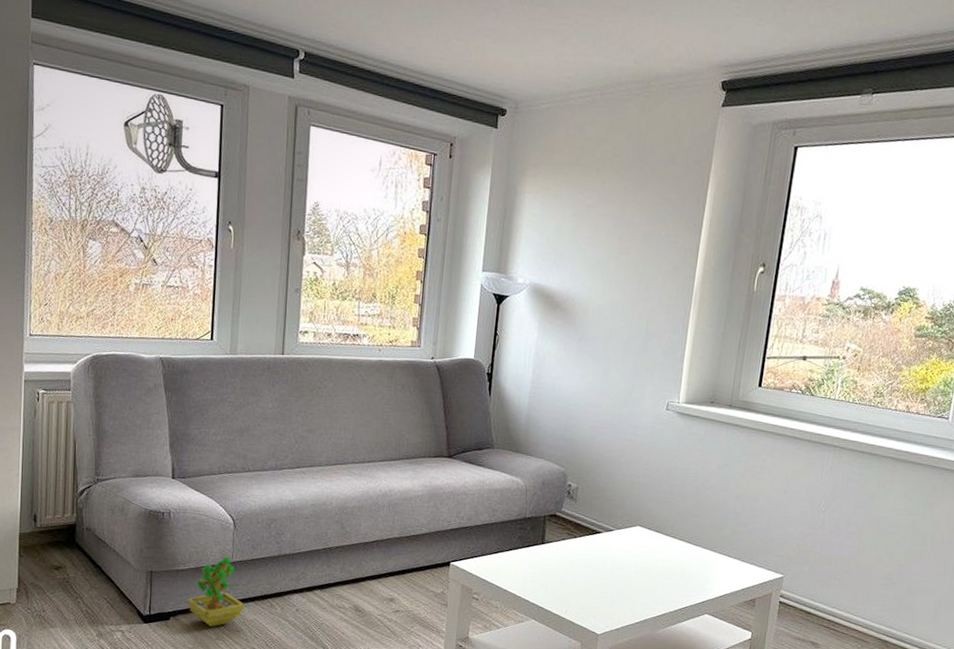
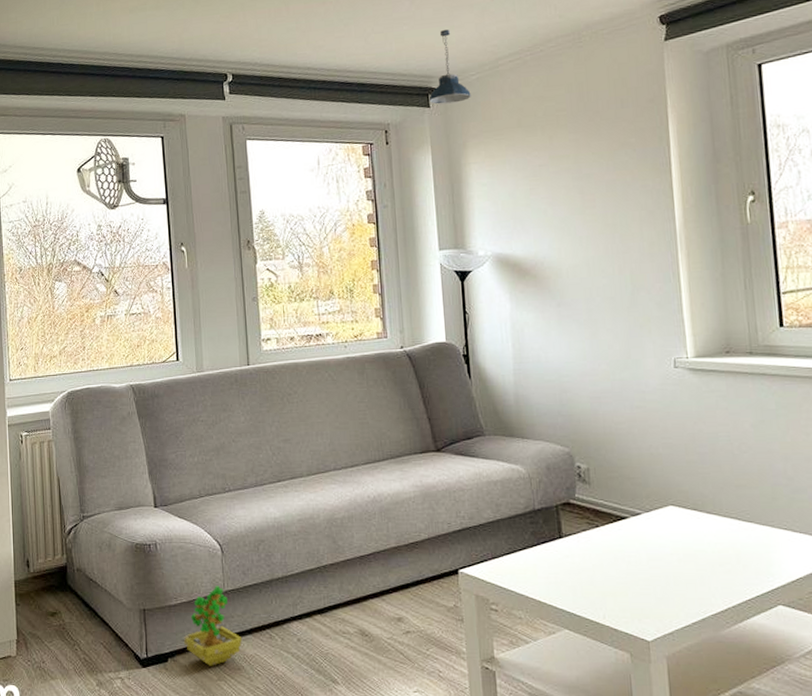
pendant light: none [497,51,538,129] -> present [429,30,471,104]

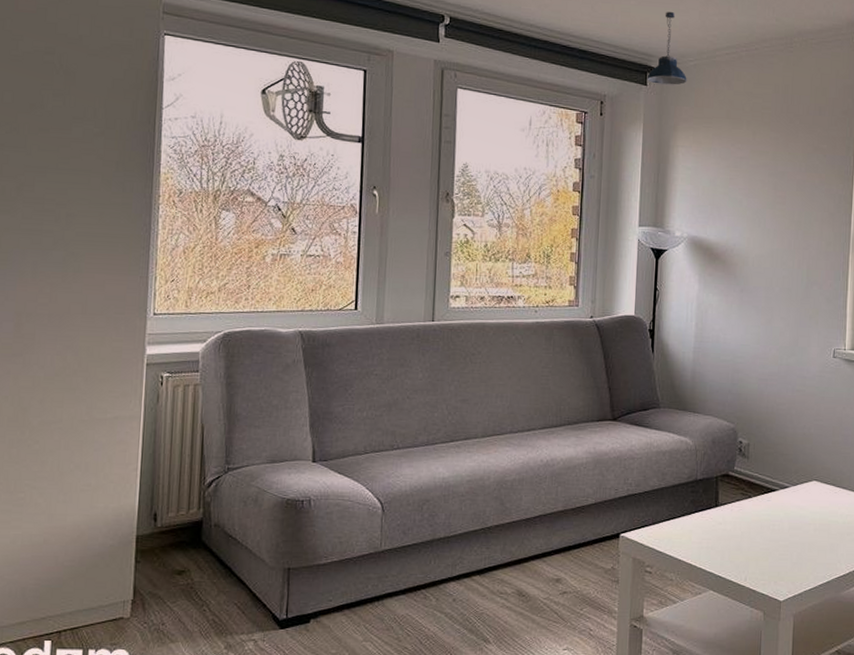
decorative plant: present [184,586,243,666] -> none [330,545,395,627]

